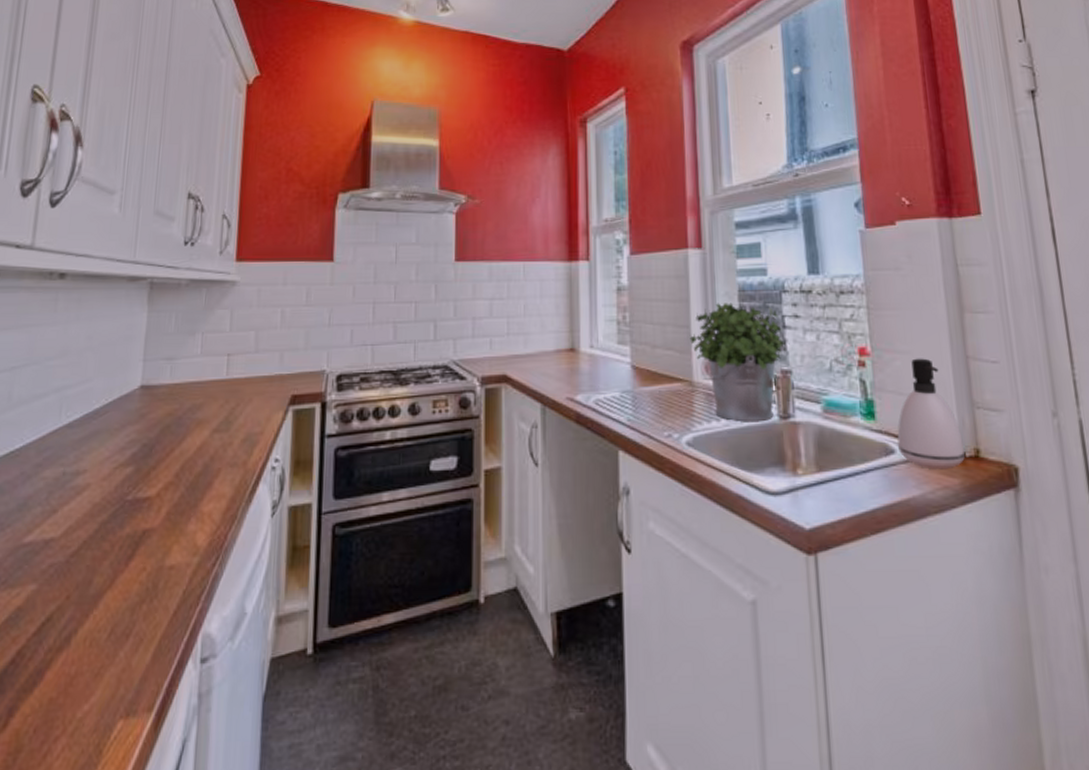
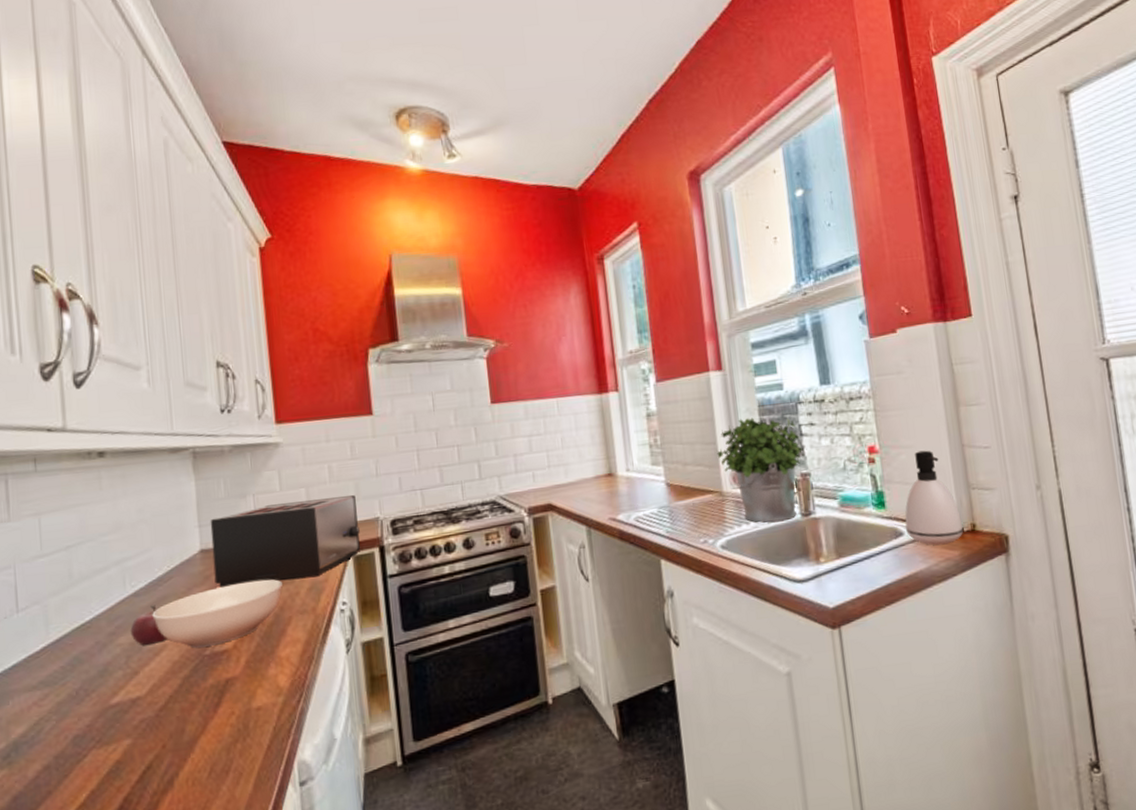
fruit: none [56,439,93,481] -> present [130,605,168,645]
bowl: none [81,424,218,491] -> present [152,579,283,648]
toaster: none [149,344,304,428] -> present [210,495,360,587]

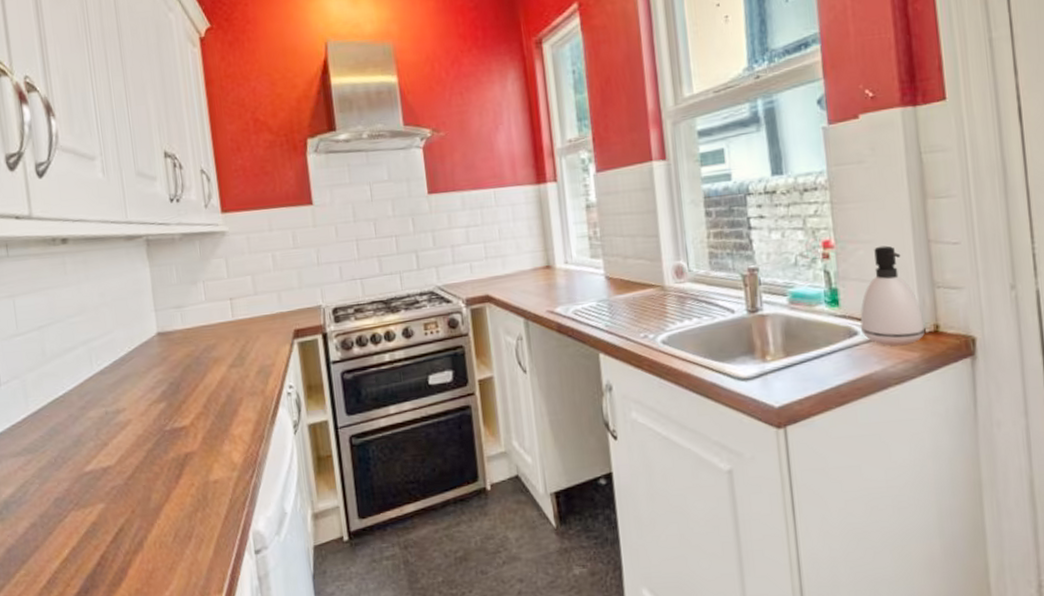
fruit: present [130,605,168,645] -> none [98,382,132,419]
bowl: present [152,579,283,648] -> none [117,361,234,424]
toaster: present [210,495,360,587] -> none [165,283,304,368]
potted plant: present [716,417,804,523] -> none [659,209,752,319]

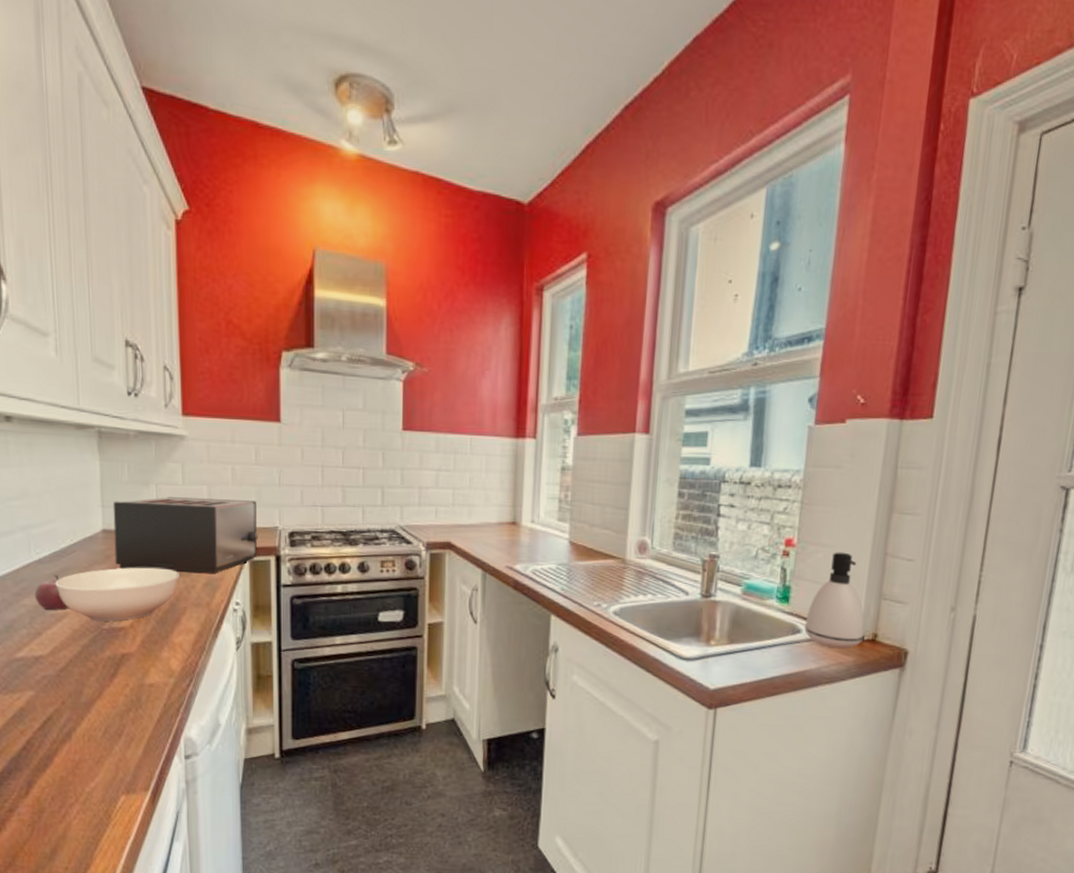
fruit: none [98,382,132,419] -> present [34,574,69,610]
bowl: none [117,361,234,424] -> present [55,567,181,622]
toaster: none [165,283,304,368] -> present [113,497,258,573]

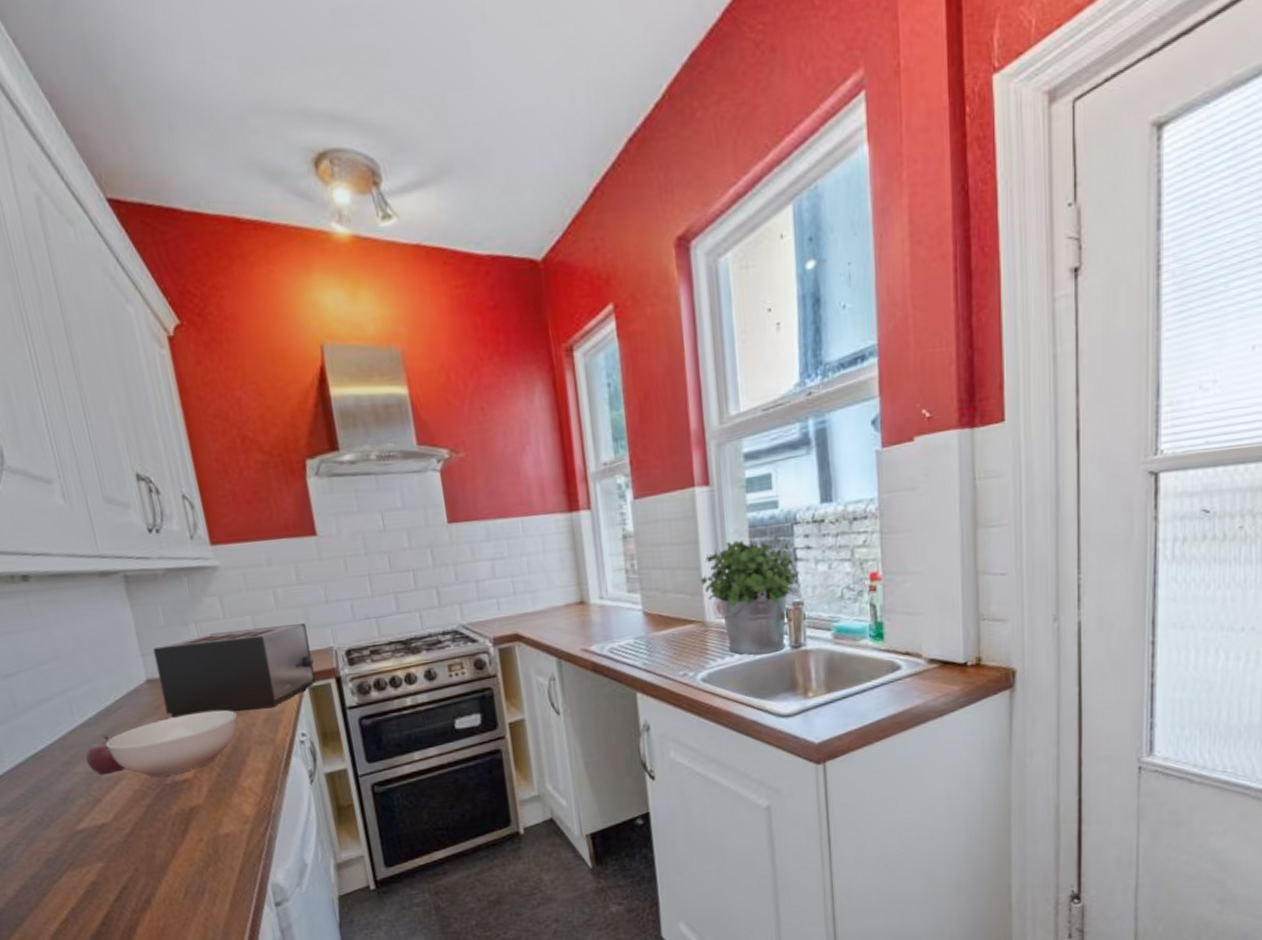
potted plant: none [627,488,718,598] -> present [700,540,798,655]
soap dispenser: present [805,552,865,649] -> none [904,577,967,680]

